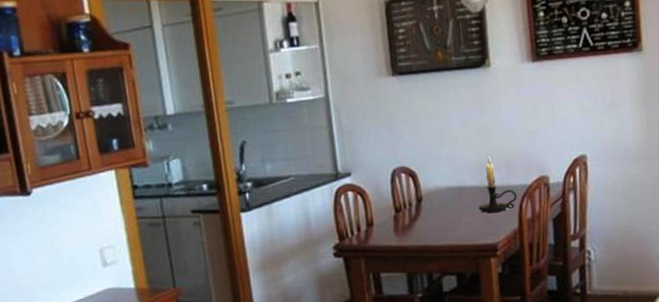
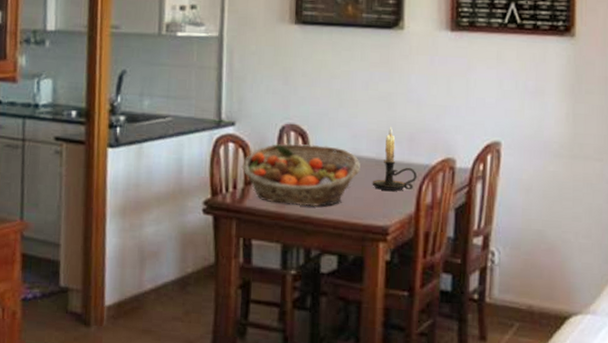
fruit basket: none [362,181,467,239] -> present [241,143,360,207]

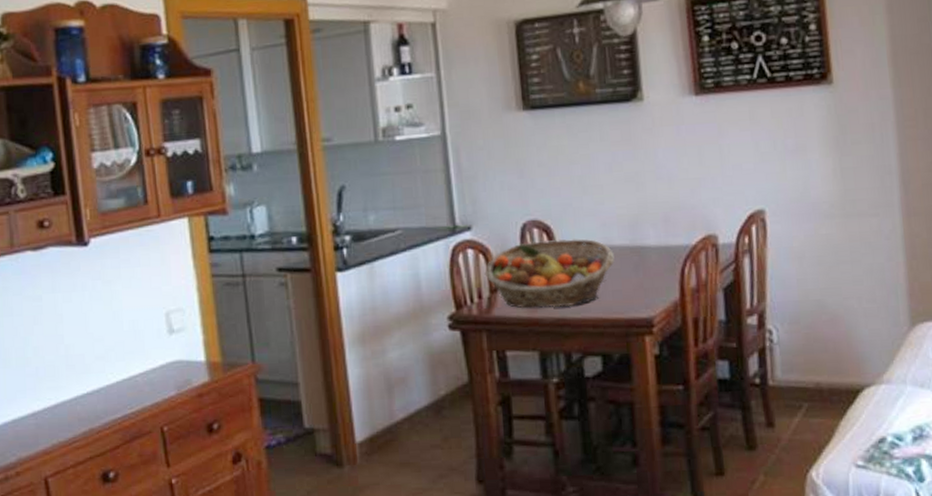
candle holder: present [372,127,418,191] -> none [629,209,678,279]

